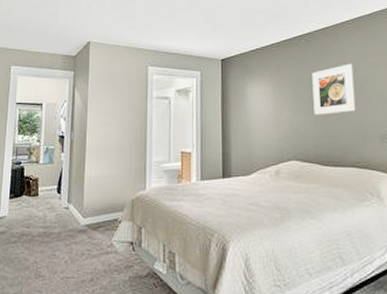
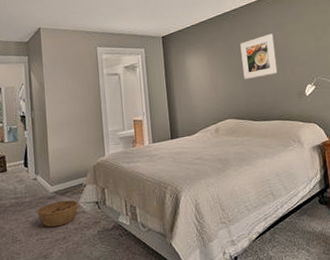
basket: none [64,236,111,266] -> present [36,200,79,228]

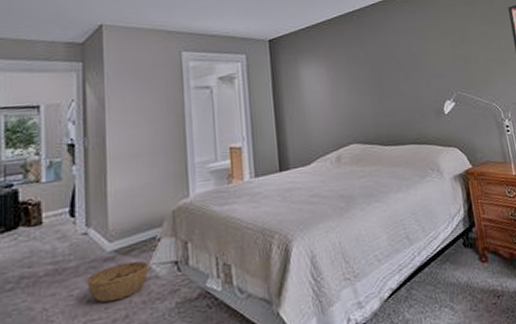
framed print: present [240,33,278,79] -> none [366,39,412,94]

